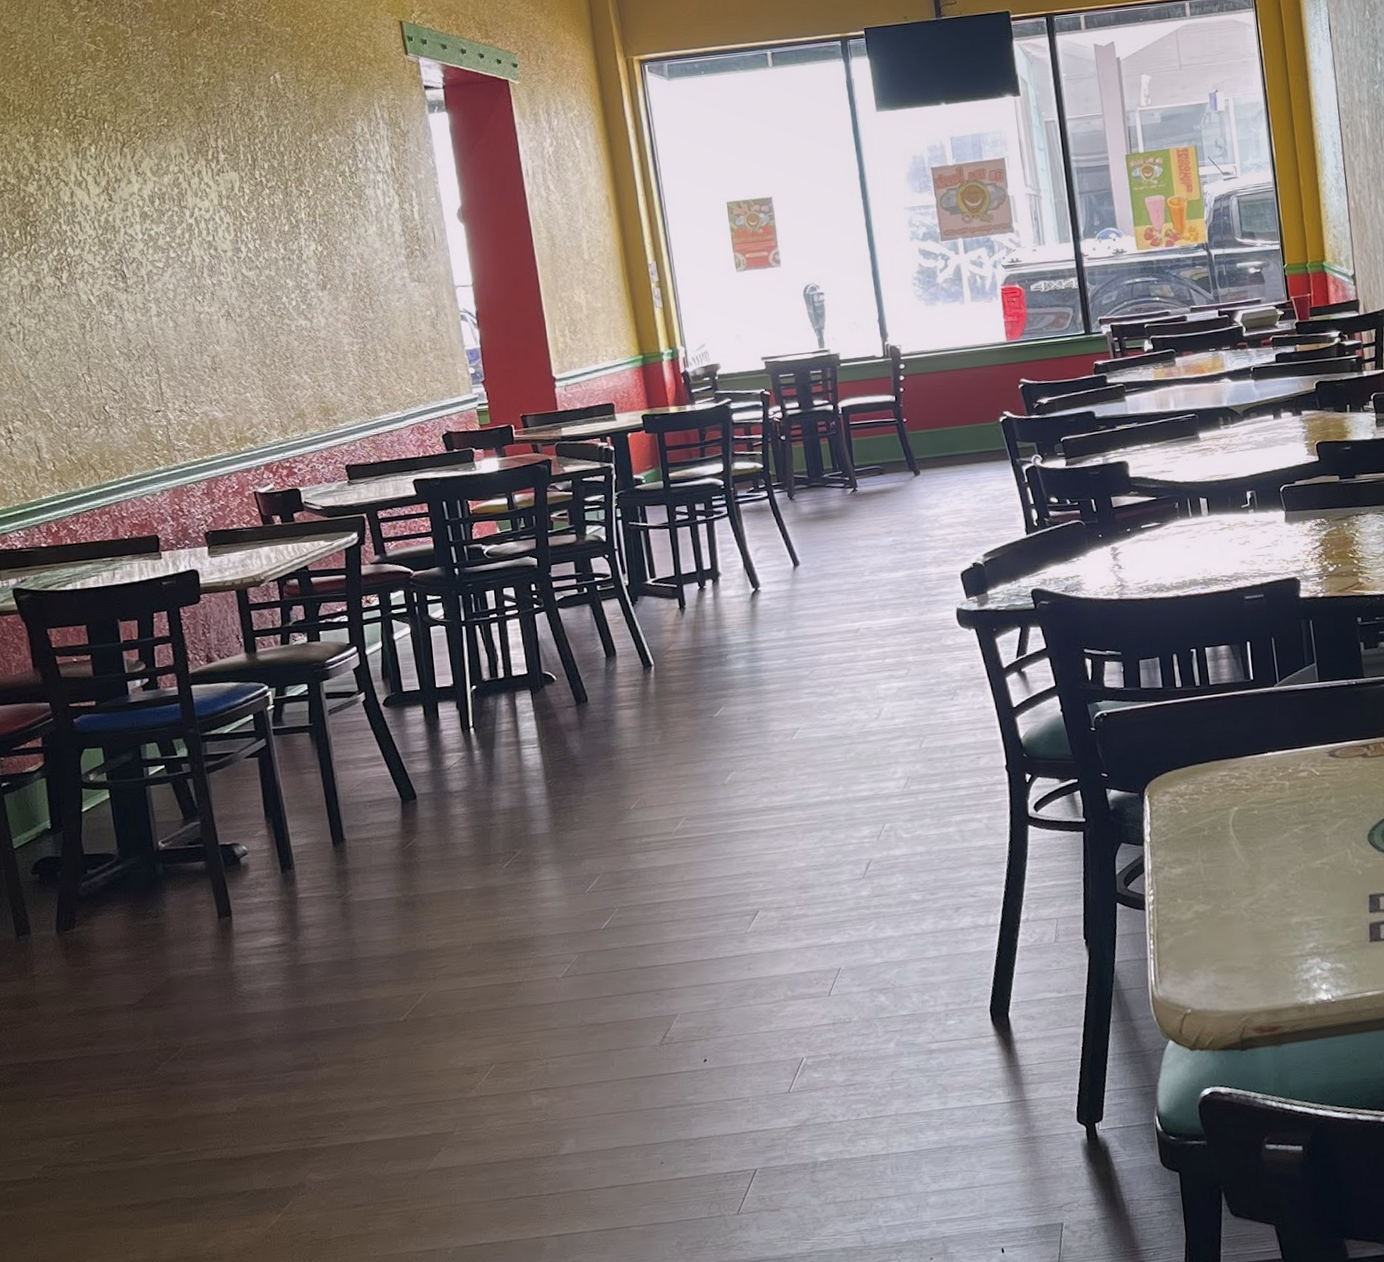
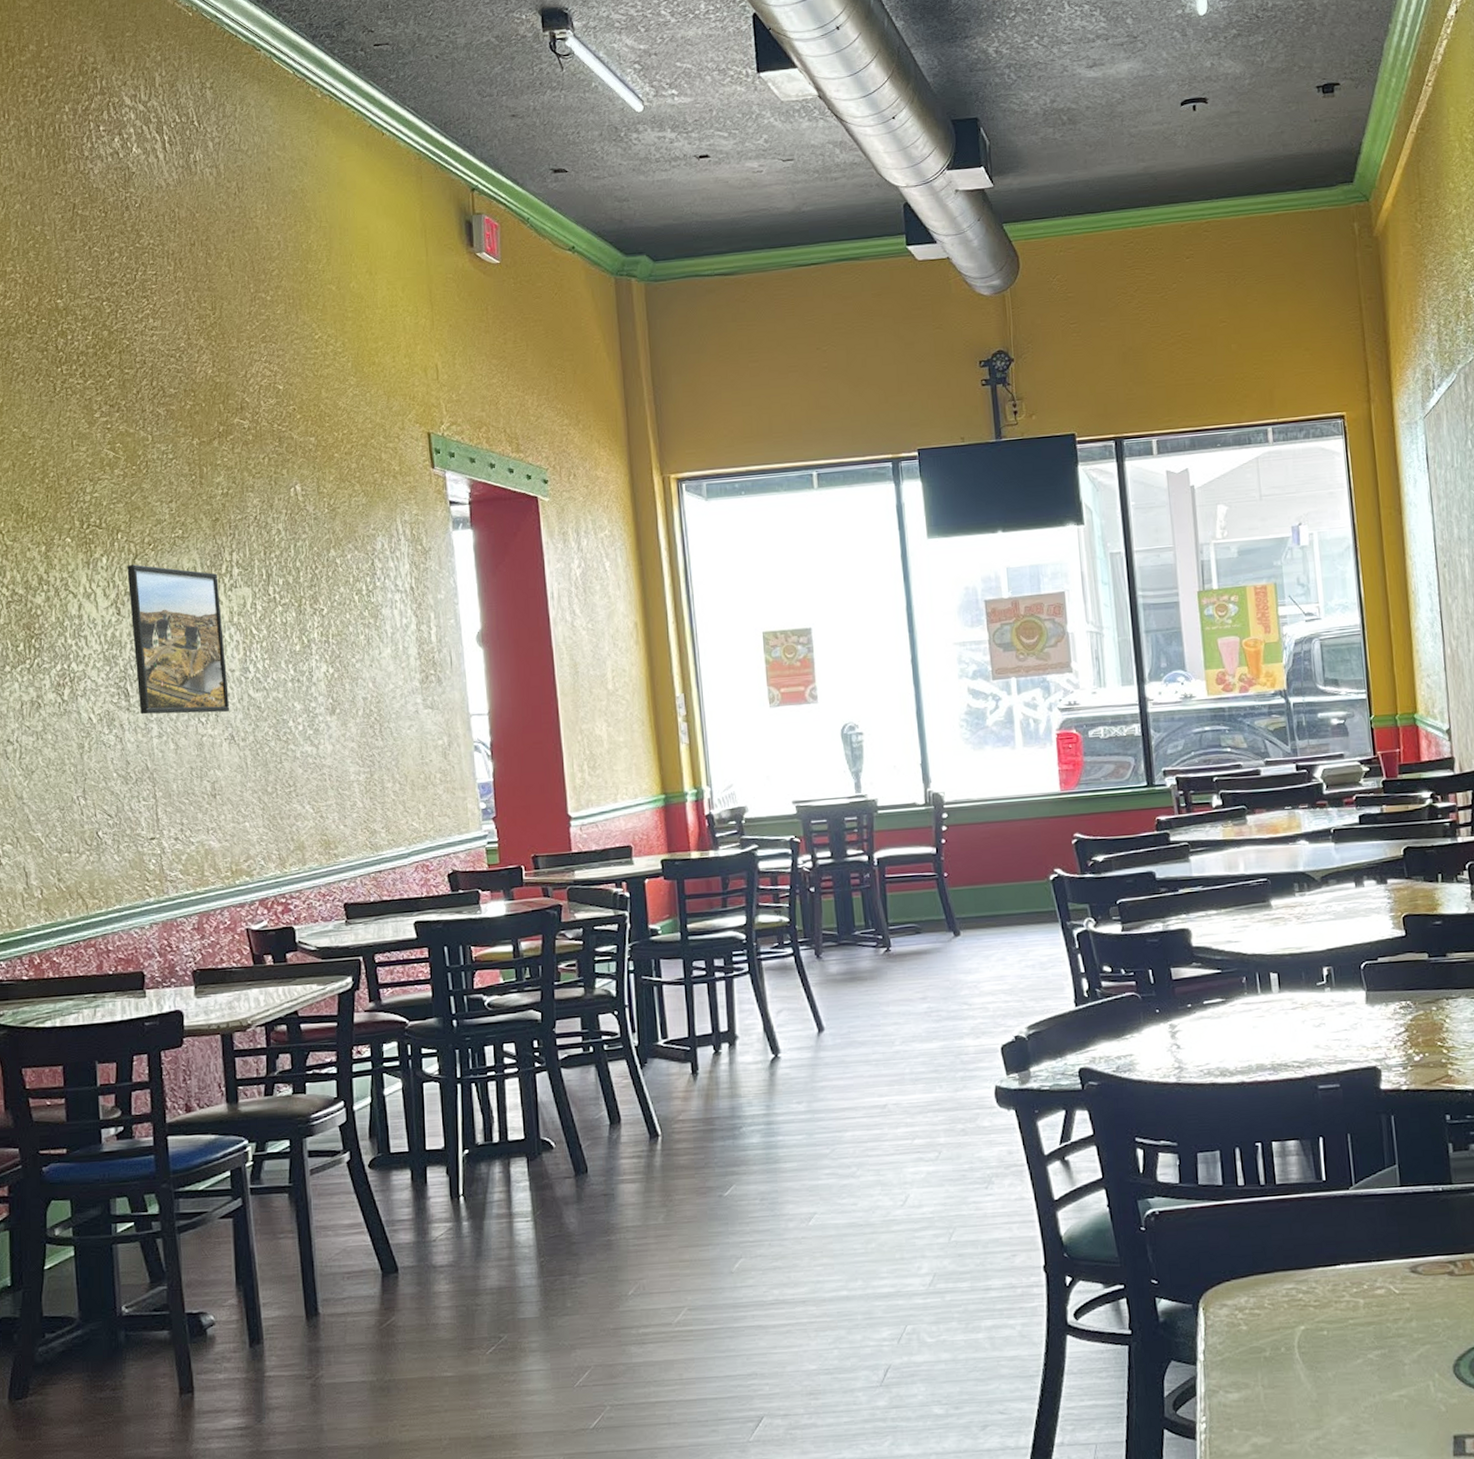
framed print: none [115,152,225,295] -> present [127,564,230,715]

